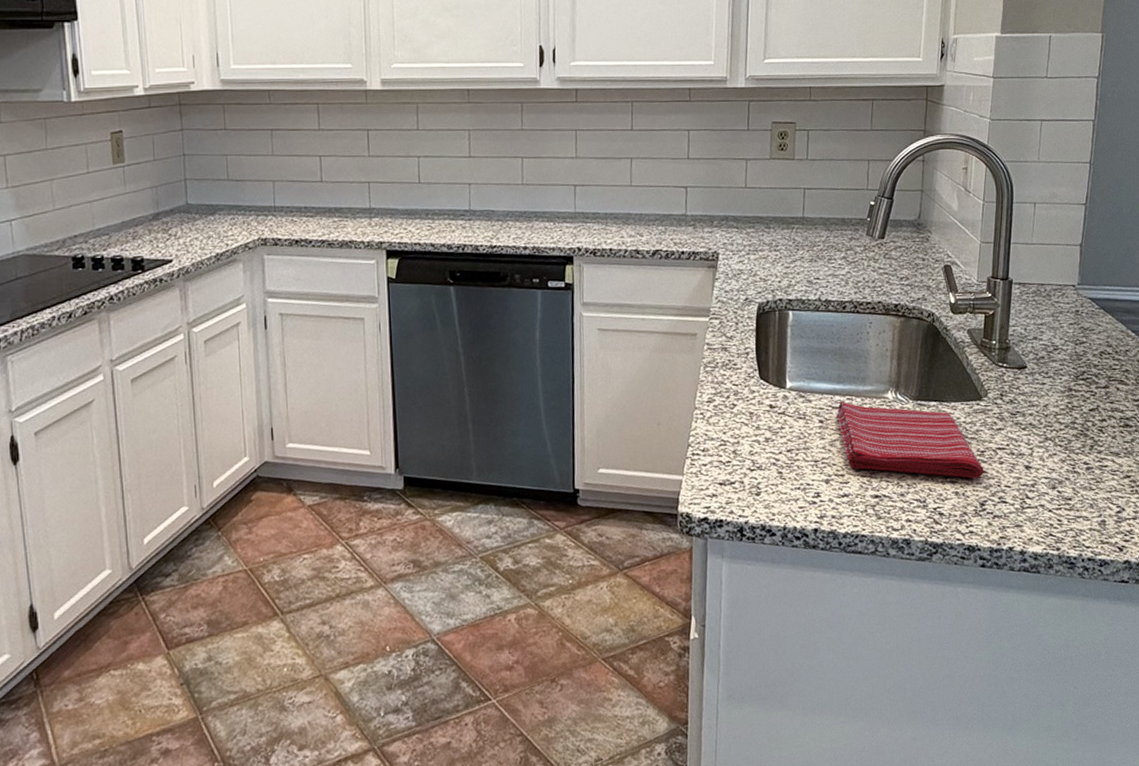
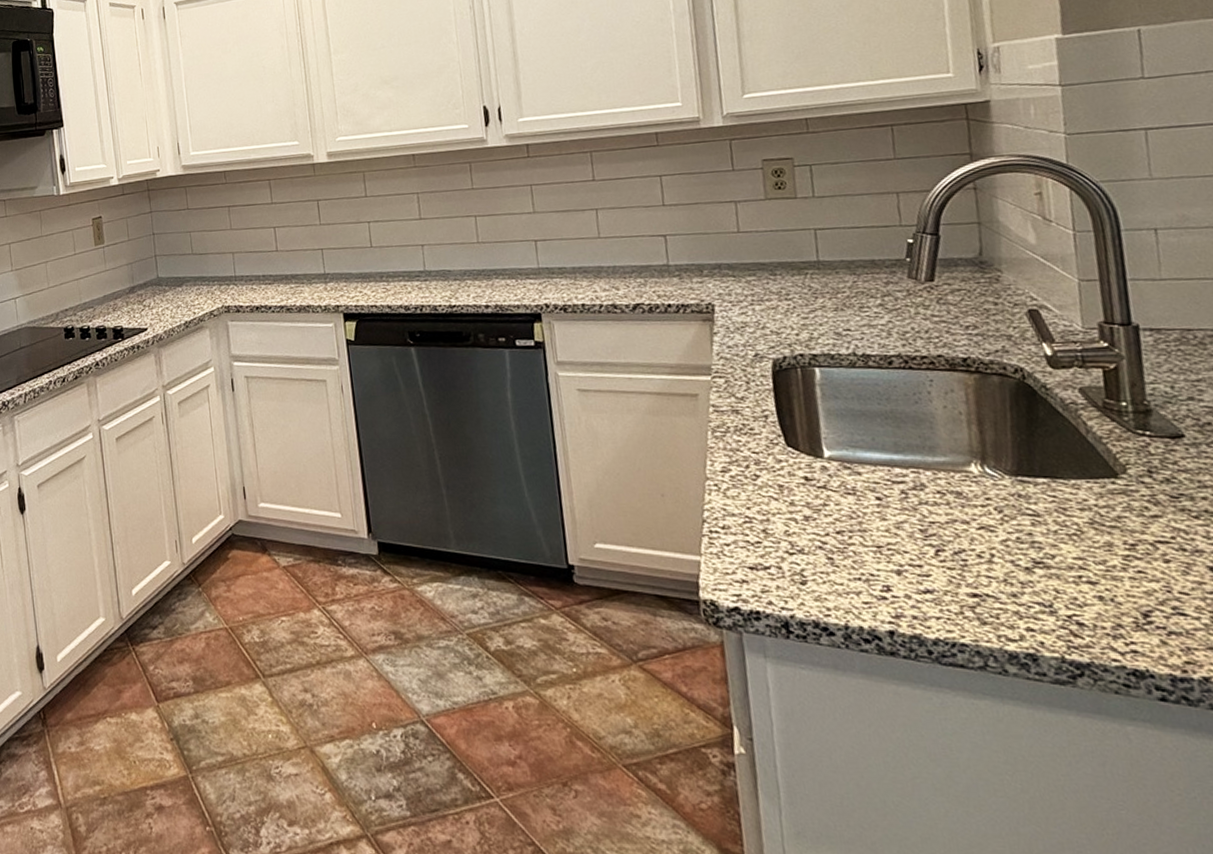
dish towel: present [837,402,983,479] -> none [899,475,1140,580]

